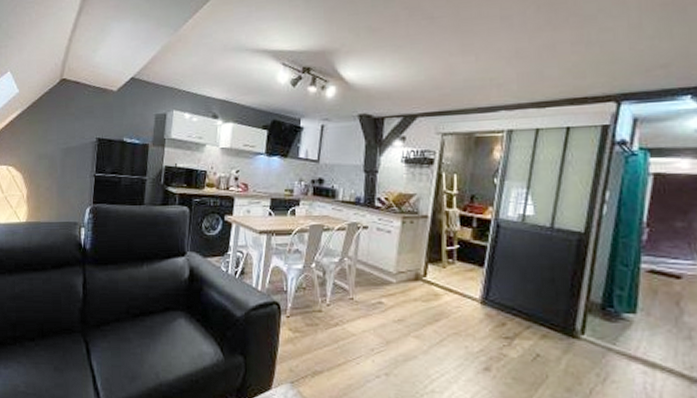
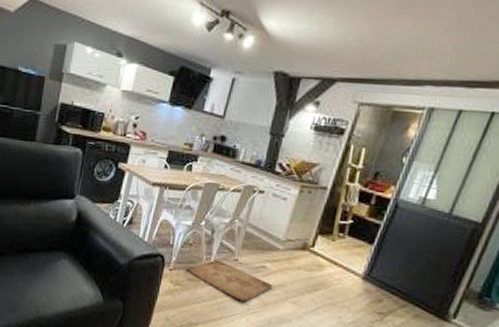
rug: none [302,301,393,342] -> present [185,259,273,302]

